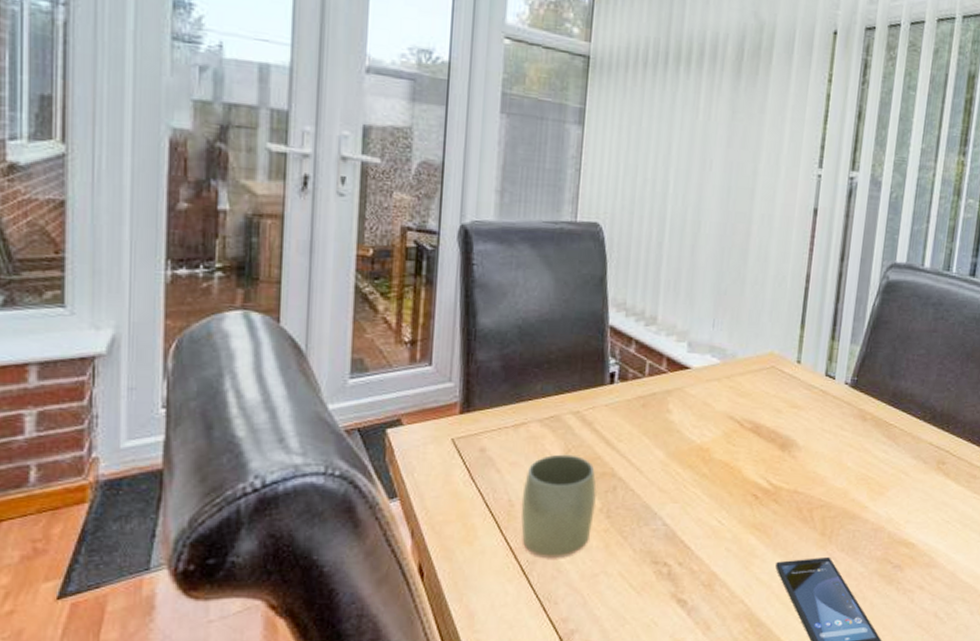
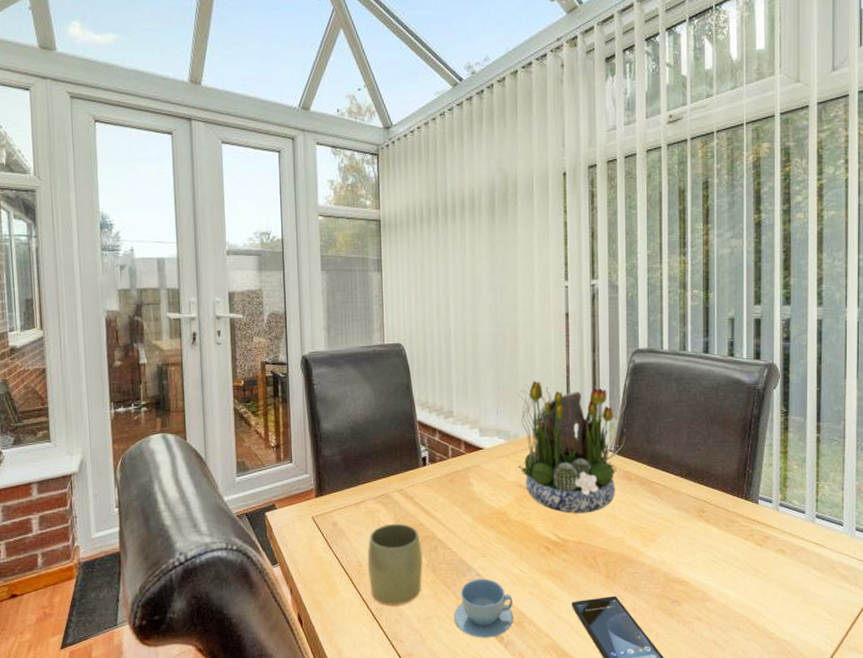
teacup: none [627,529,705,602] -> present [454,578,513,638]
flower arrangement: none [731,289,874,457] -> present [518,381,626,514]

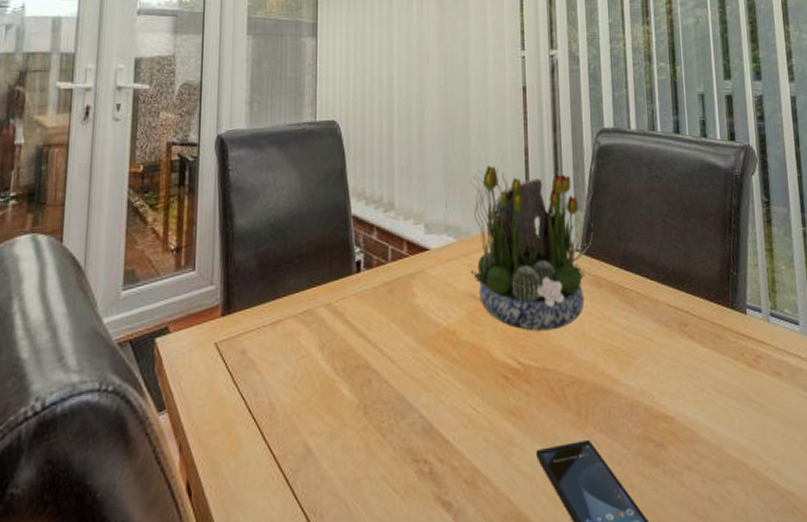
mug: present [367,523,424,606] -> none [282,349,354,466]
teacup: present [454,578,513,638] -> none [389,421,465,507]

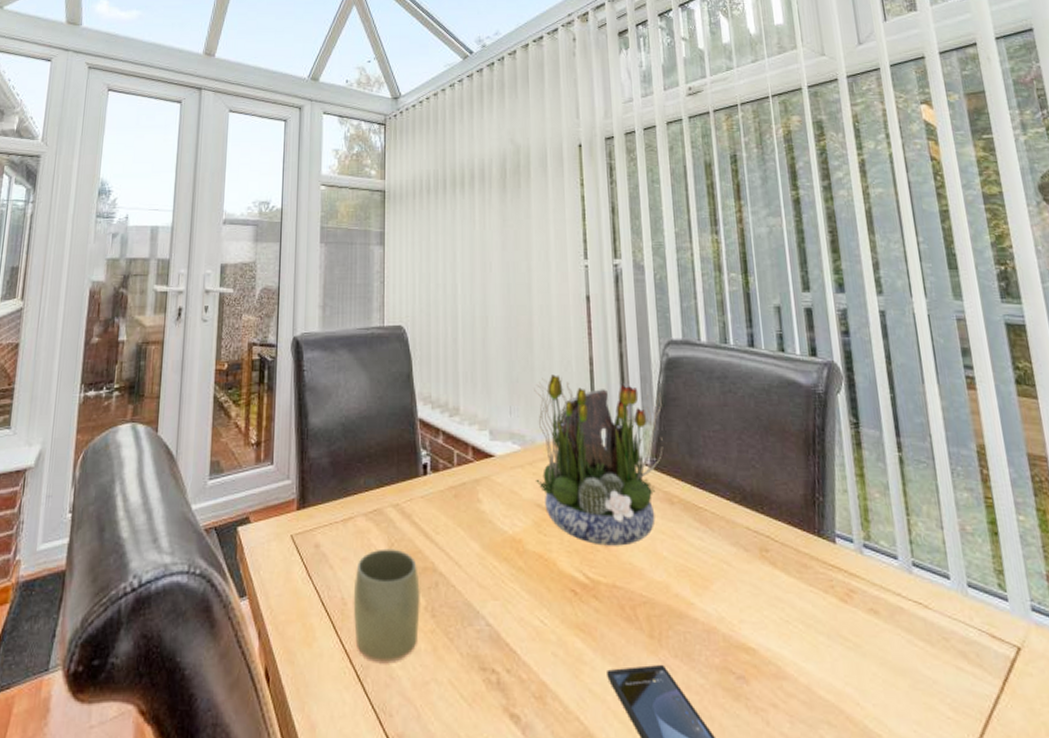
mug: none [282,349,354,466] -> present [353,548,421,664]

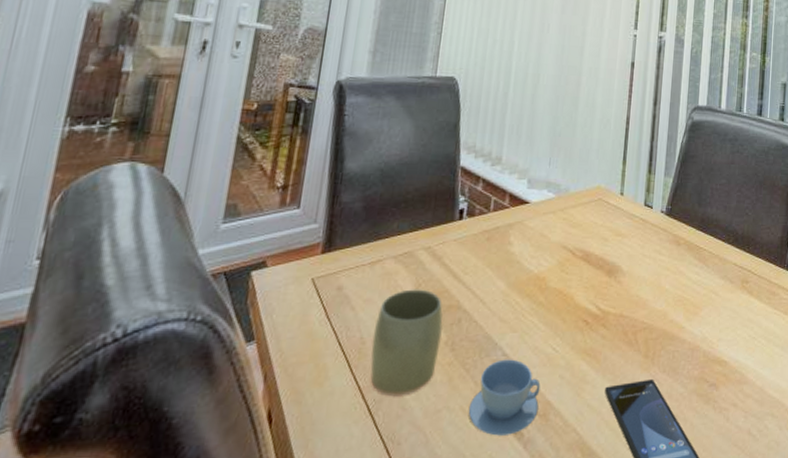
teacup: none [457,630,533,717] -> present [468,359,541,436]
flower arrangement: present [534,375,663,546] -> none [565,131,683,281]

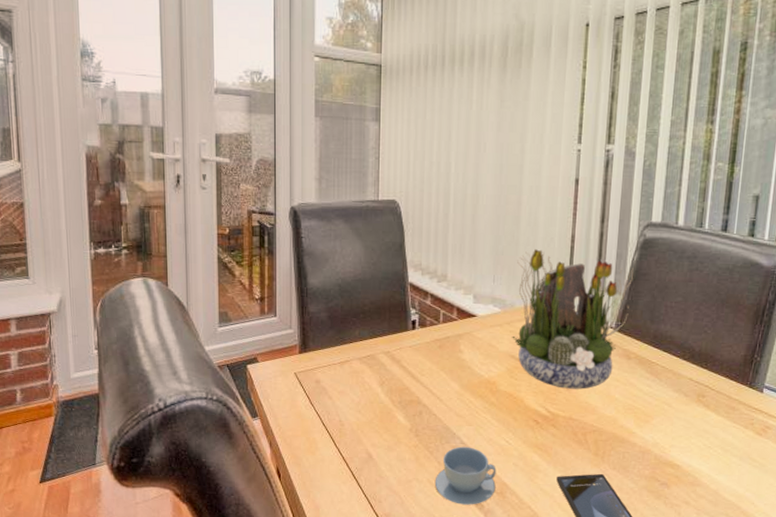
mug: present [370,289,444,397] -> none [349,385,407,467]
flower arrangement: none [565,131,683,281] -> present [512,249,634,389]

